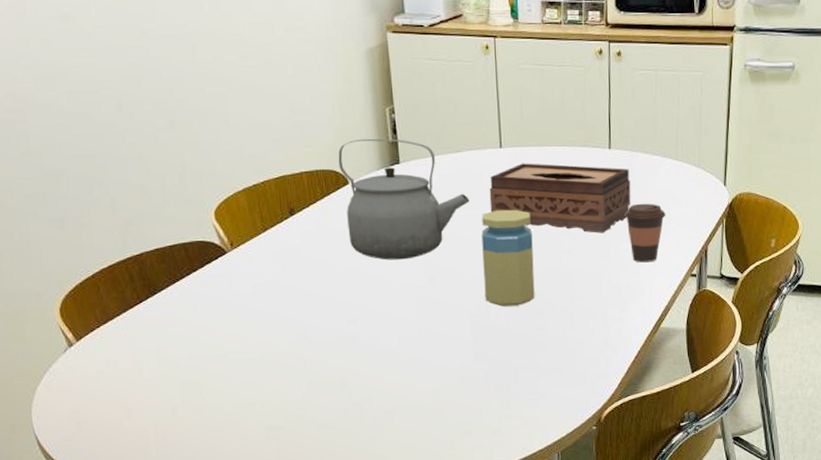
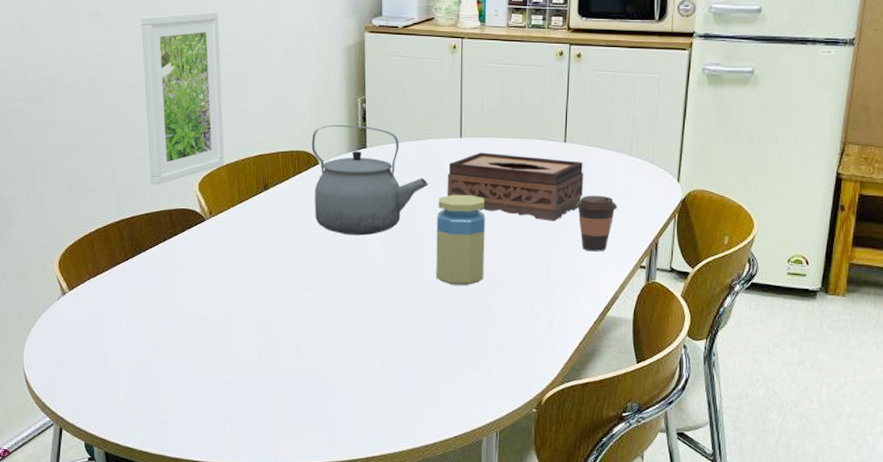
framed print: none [123,11,241,216] -> present [141,11,224,185]

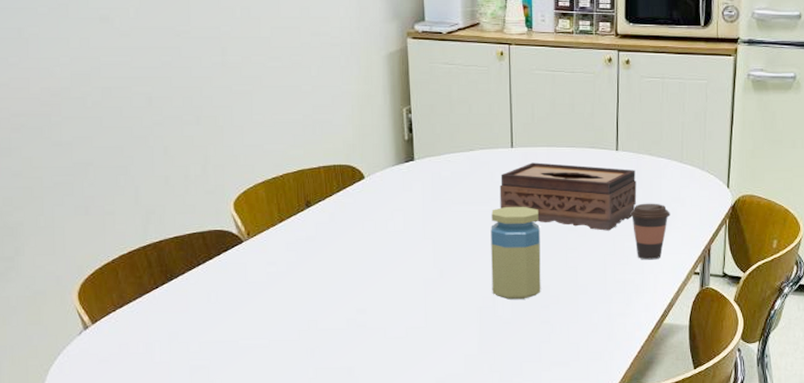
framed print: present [141,11,224,185] -> none [159,16,261,206]
tea kettle: present [311,124,428,236] -> none [355,136,480,252]

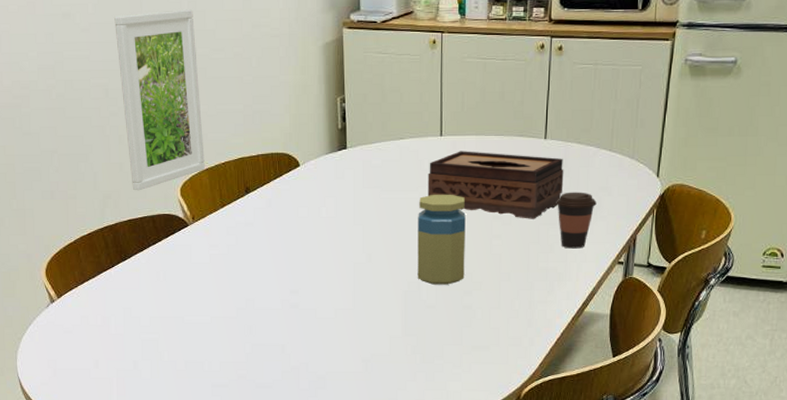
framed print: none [159,16,261,206] -> present [114,9,205,191]

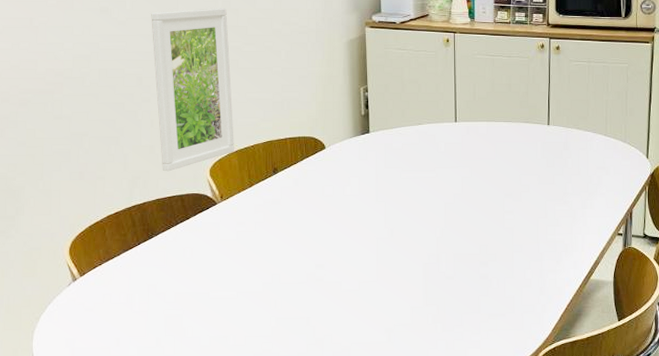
jar: present [417,194,466,285] -> none [436,173,480,257]
tissue box: present [427,151,564,219] -> none [444,135,566,196]
coffee cup: present [556,192,597,249] -> none [560,171,596,222]

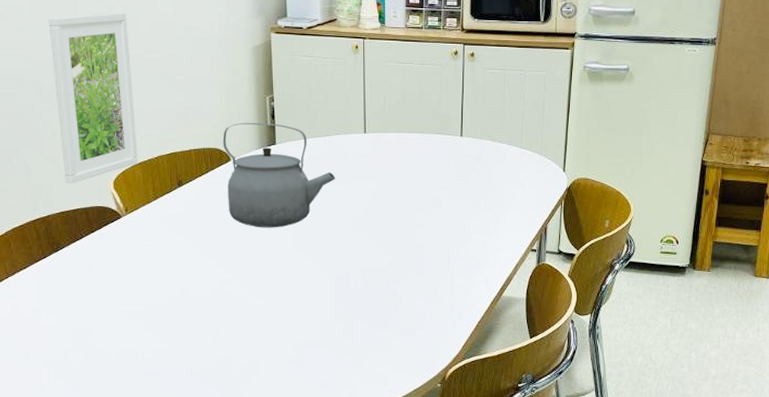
tea kettle: none [318,112,427,214] -> present [223,122,336,228]

